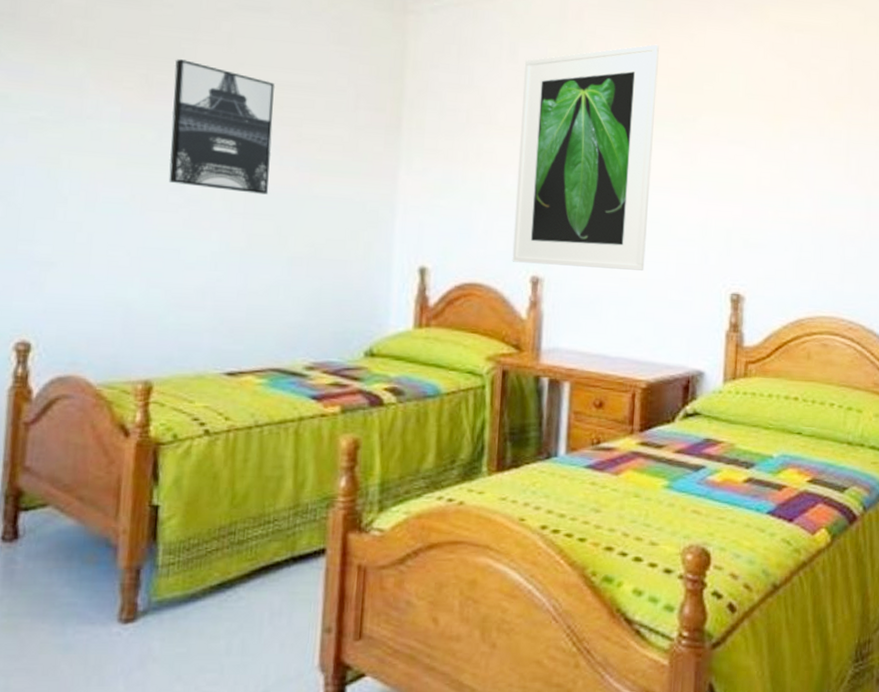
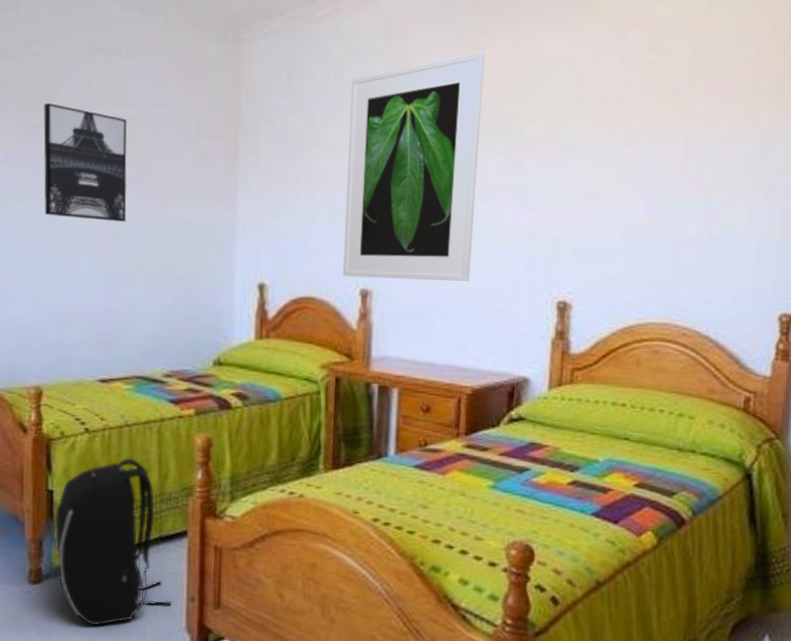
backpack: none [157,464,303,671] -> present [54,457,172,626]

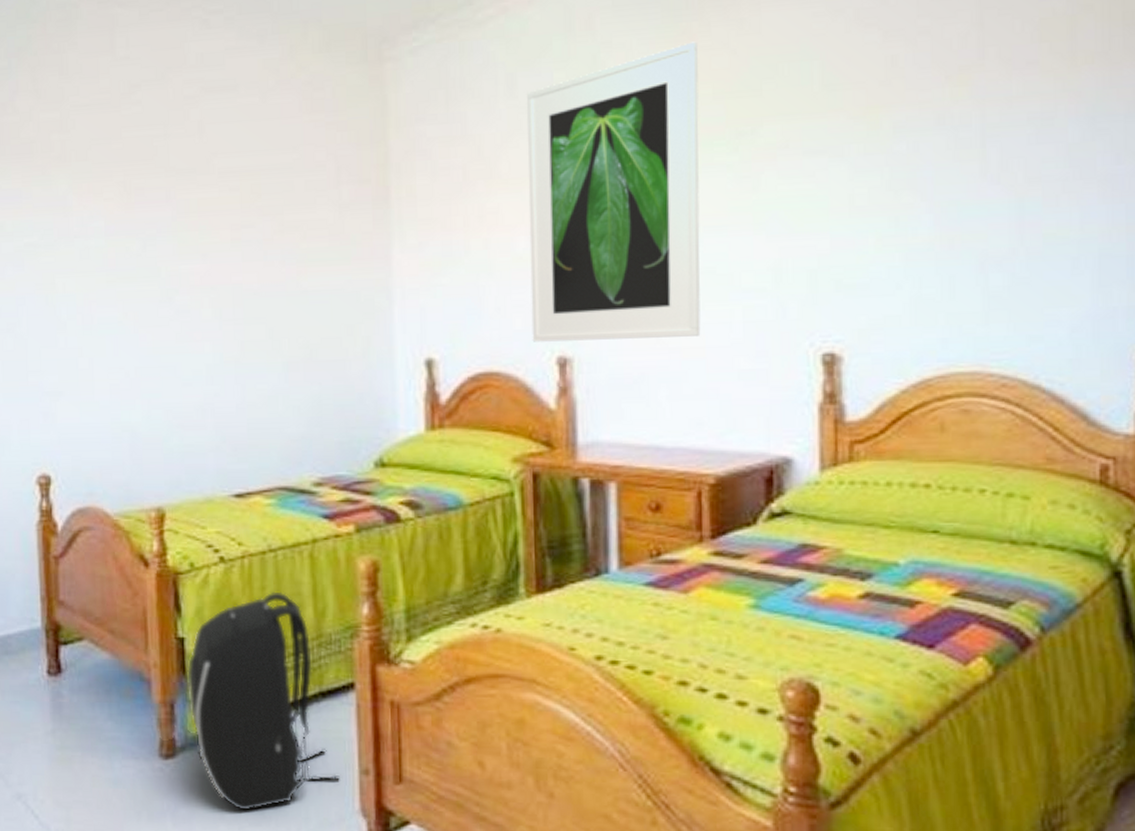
wall art: present [44,103,127,222] -> none [150,159,256,296]

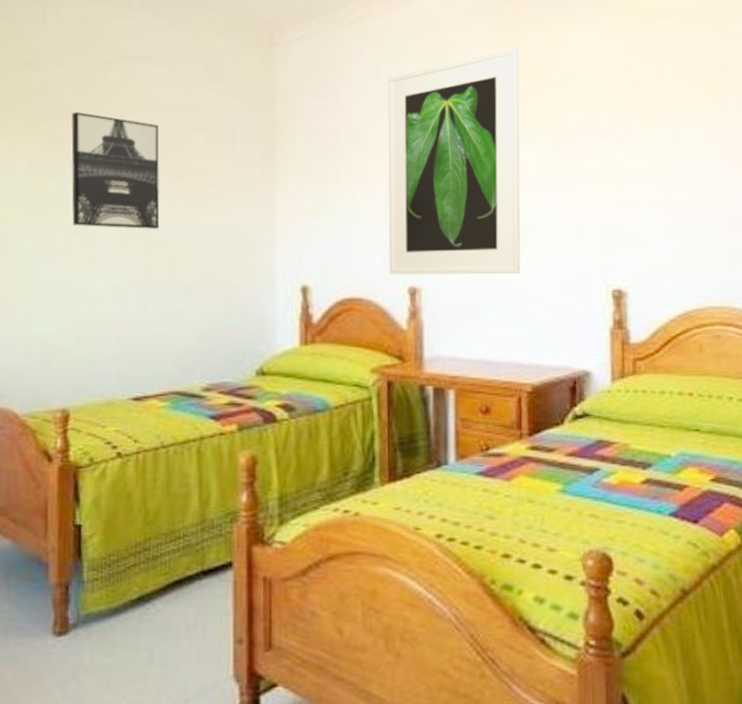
wall art: none [150,159,256,296] -> present [71,112,160,229]
backpack: present [187,591,340,811] -> none [82,482,217,681]

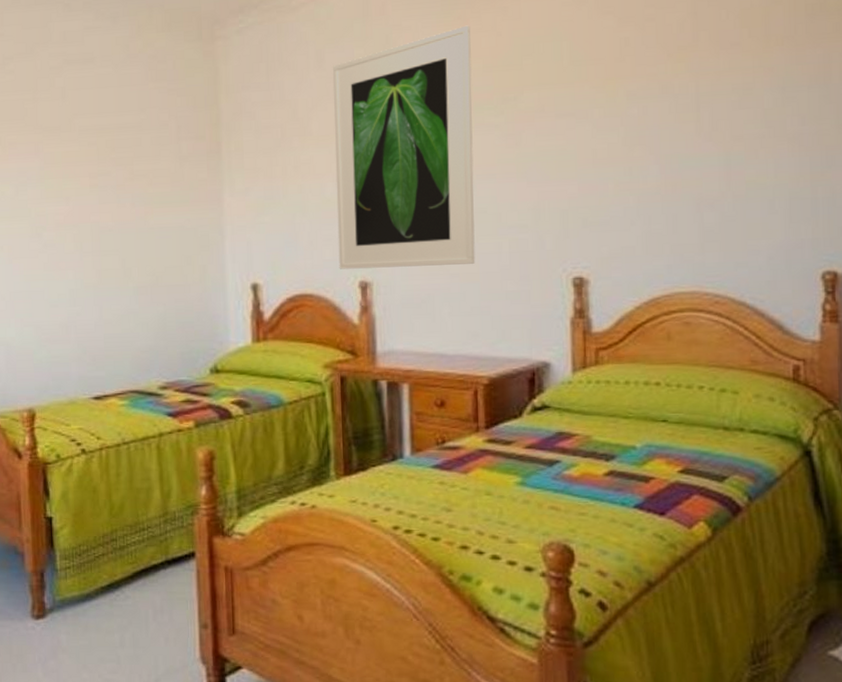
wall art: present [71,112,160,229] -> none [21,119,111,233]

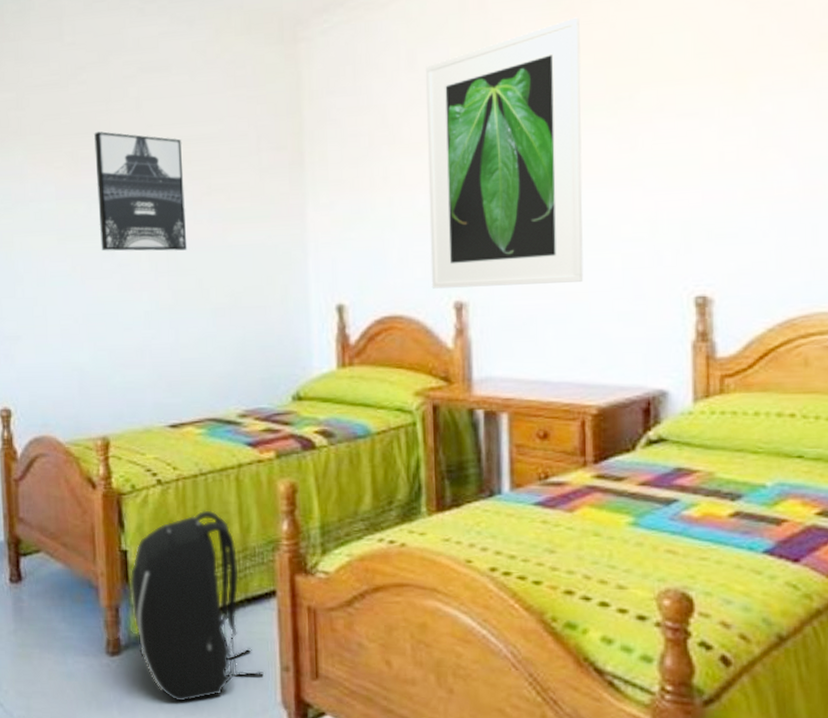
wall art: none [21,119,111,233] -> present [94,131,187,251]
backpack: none [55,477,183,661] -> present [130,510,264,702]

